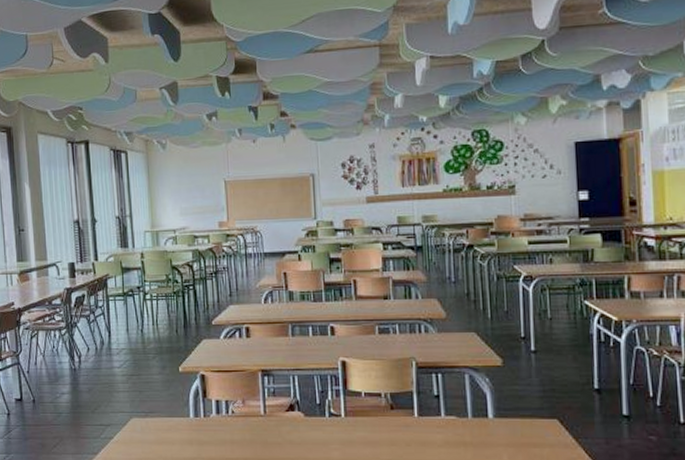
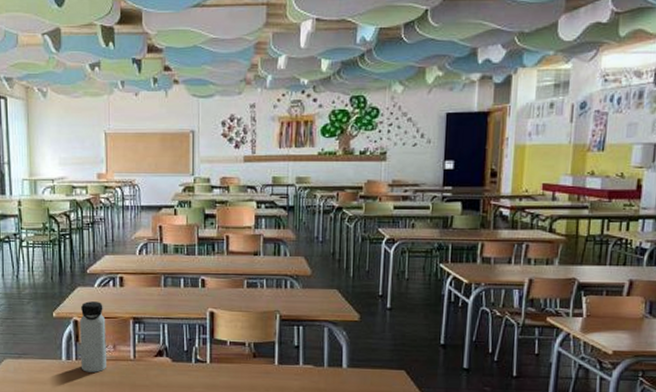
water bottle: none [206,354,236,430] -> present [79,301,106,373]

